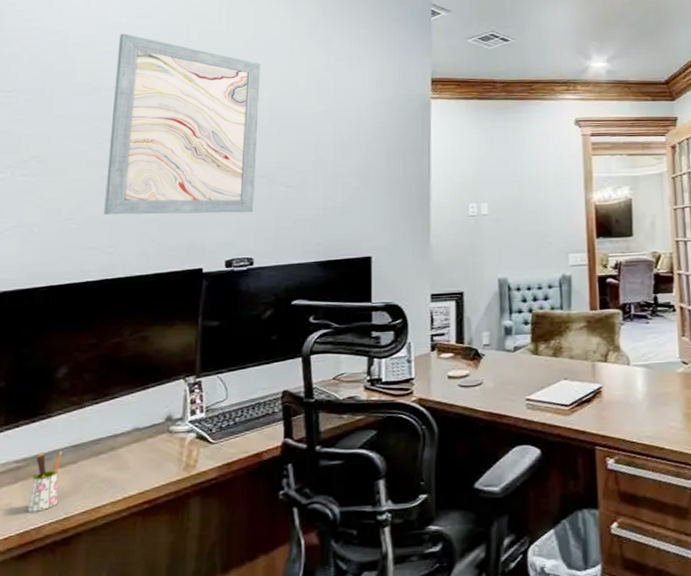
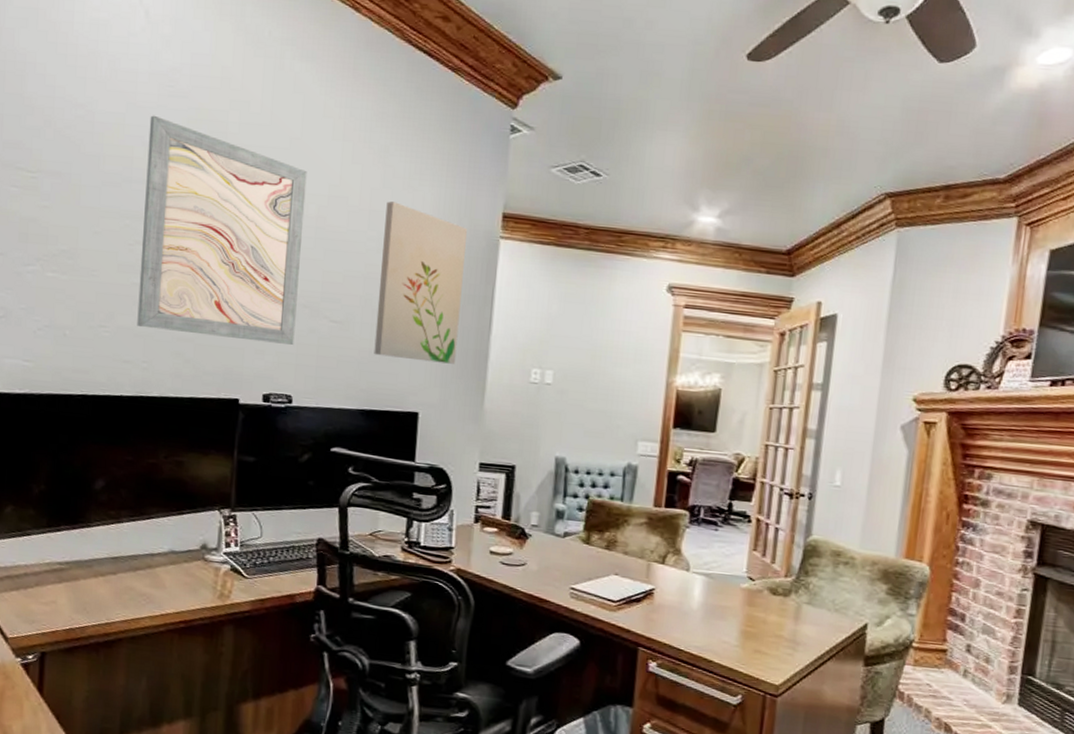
pen holder: present [27,450,63,512] -> none [72,559,103,613]
wall art: none [327,80,402,211] -> present [374,201,467,364]

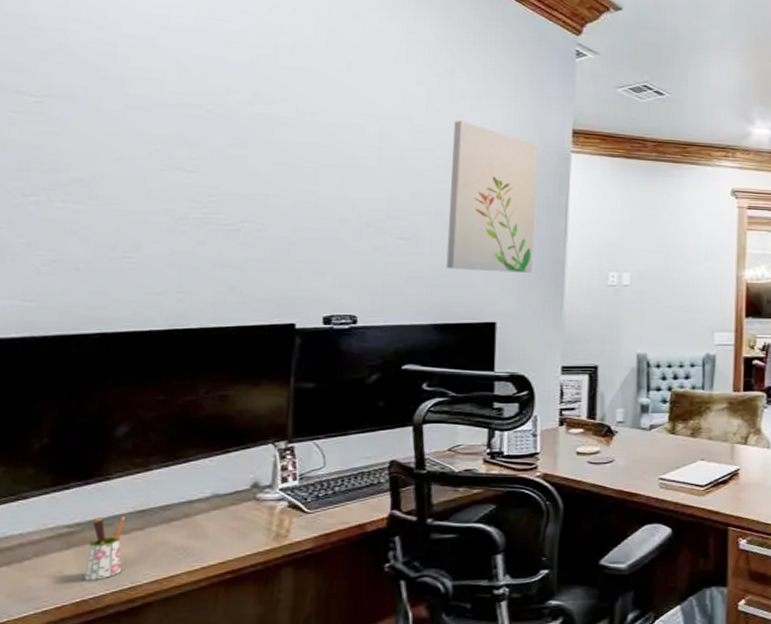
pen holder: none [72,559,103,613] -> present [84,516,126,580]
wall art: present [137,115,307,345] -> none [170,38,368,264]

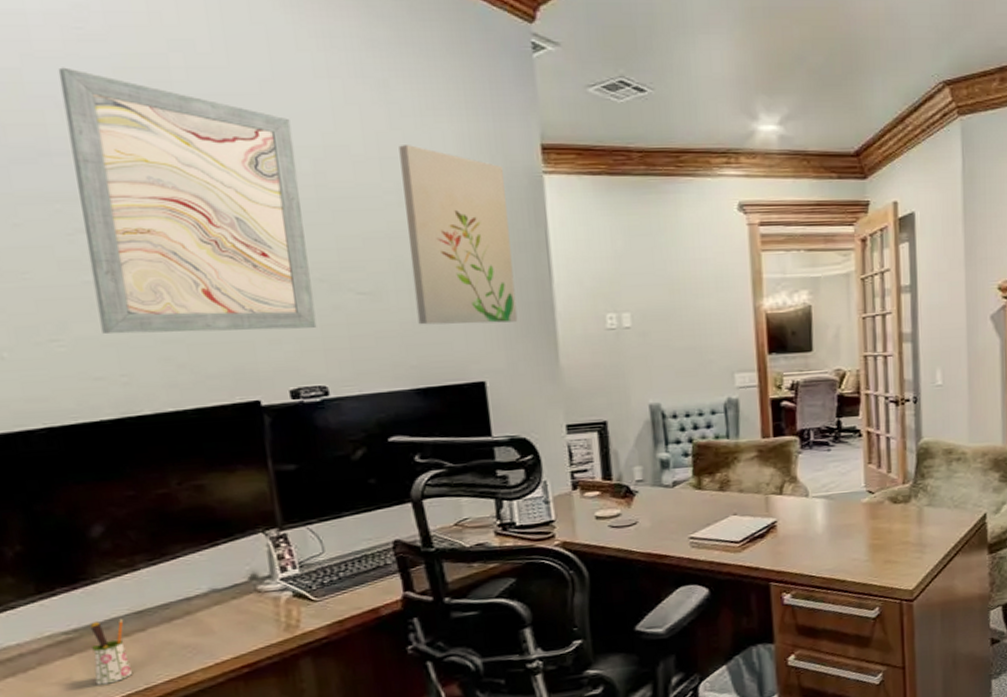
wall art: none [170,38,368,264] -> present [57,67,317,334]

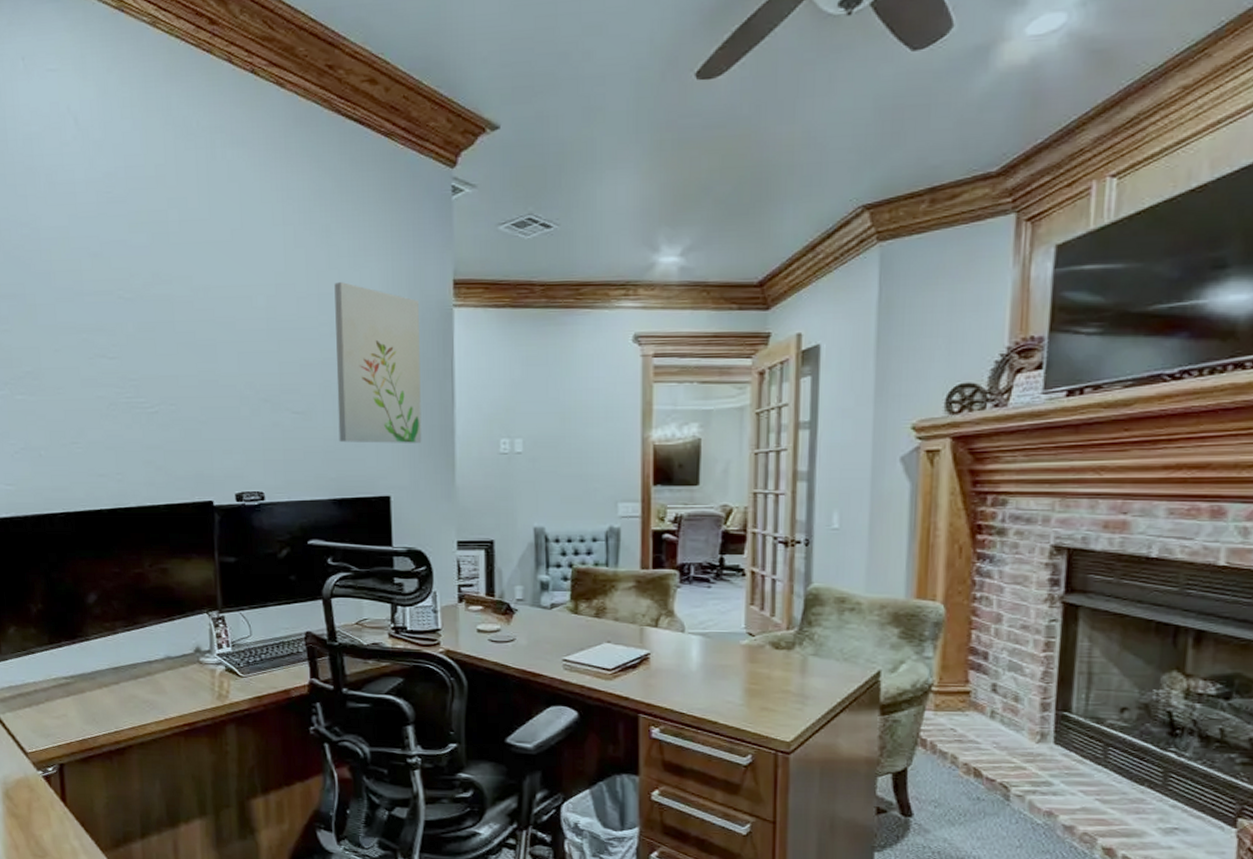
wall art: present [57,67,317,334] -> none [92,224,260,441]
pen holder: present [89,618,132,685] -> none [82,671,107,724]

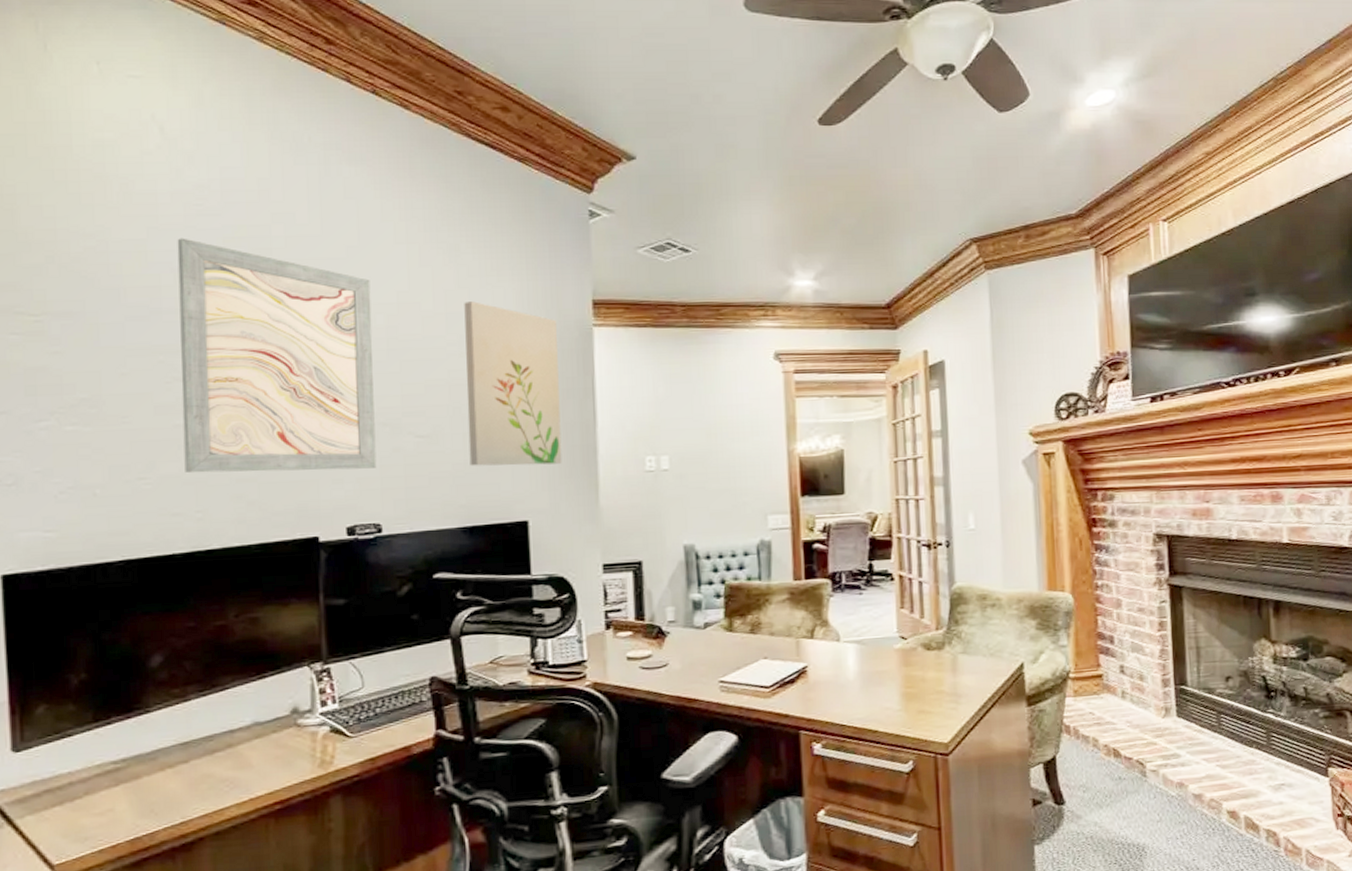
wall art: none [92,224,260,441] -> present [177,238,377,473]

